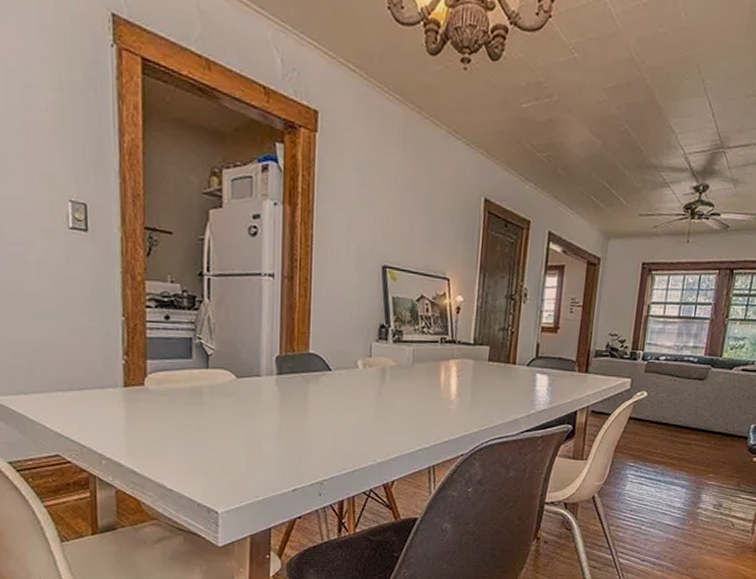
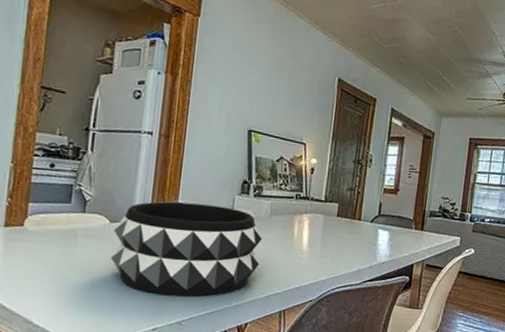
decorative bowl: none [242,352,406,456] -> present [111,201,263,298]

